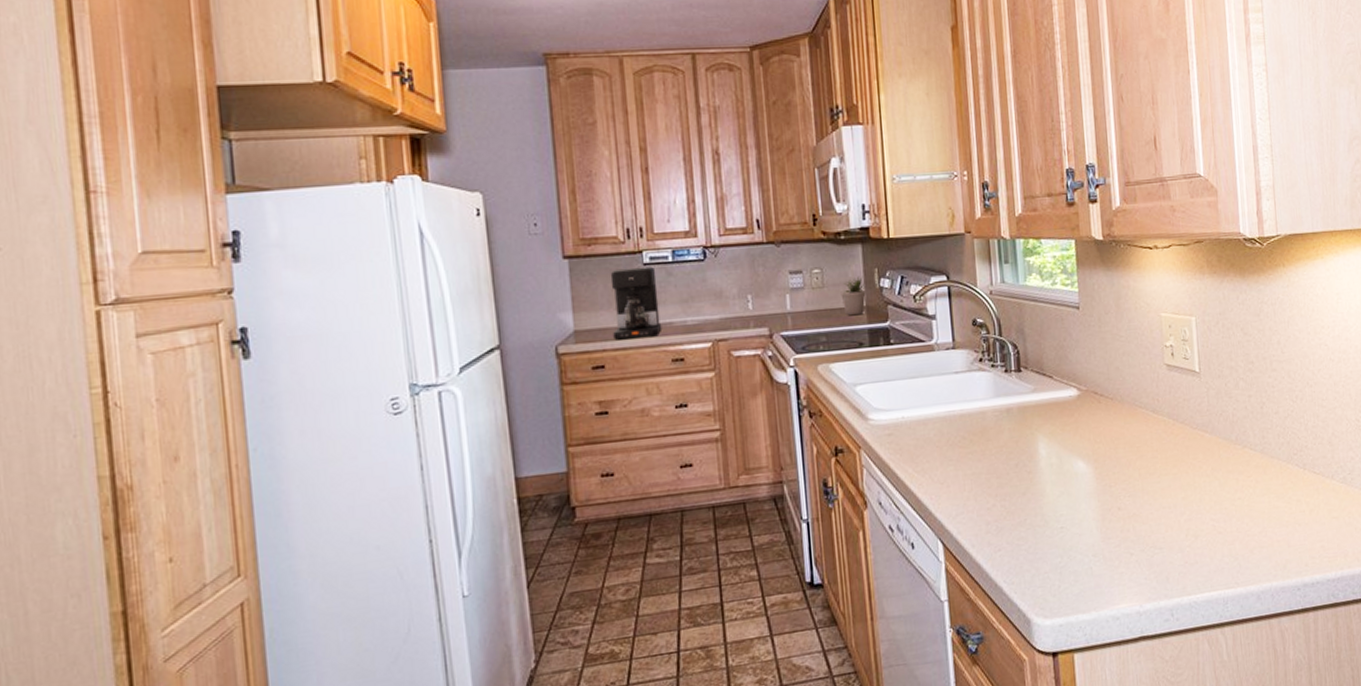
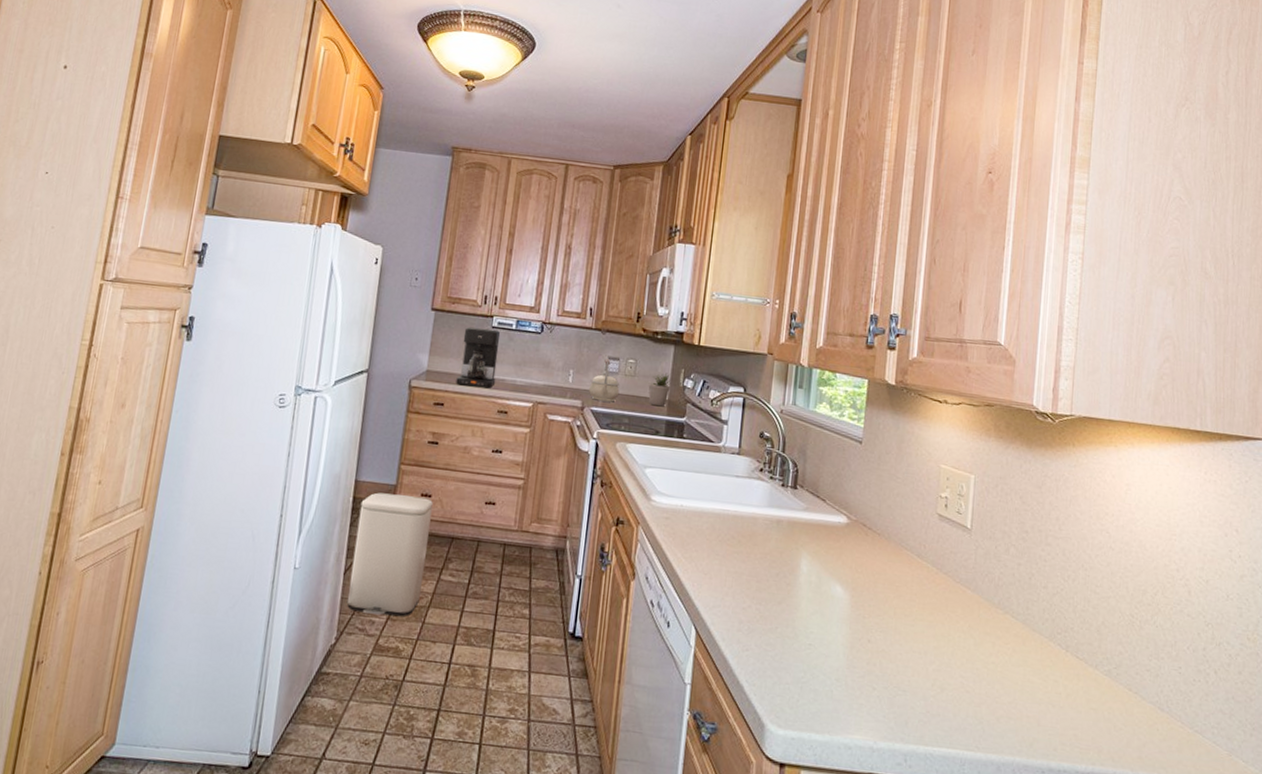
pedal bin: none [528,478,627,626] -> present [346,492,434,617]
kettle: none [773,274,810,324] -> present [589,359,620,402]

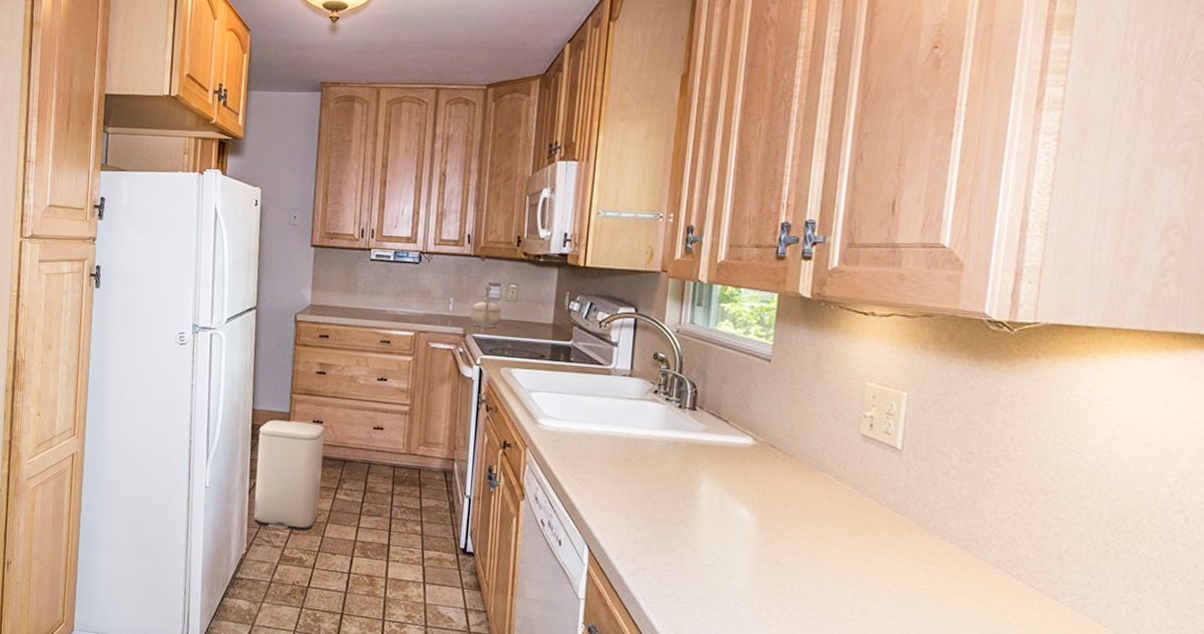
coffee maker: present [456,326,501,389] -> none [339,260,379,320]
potted plant: present [648,373,671,407] -> none [531,296,555,331]

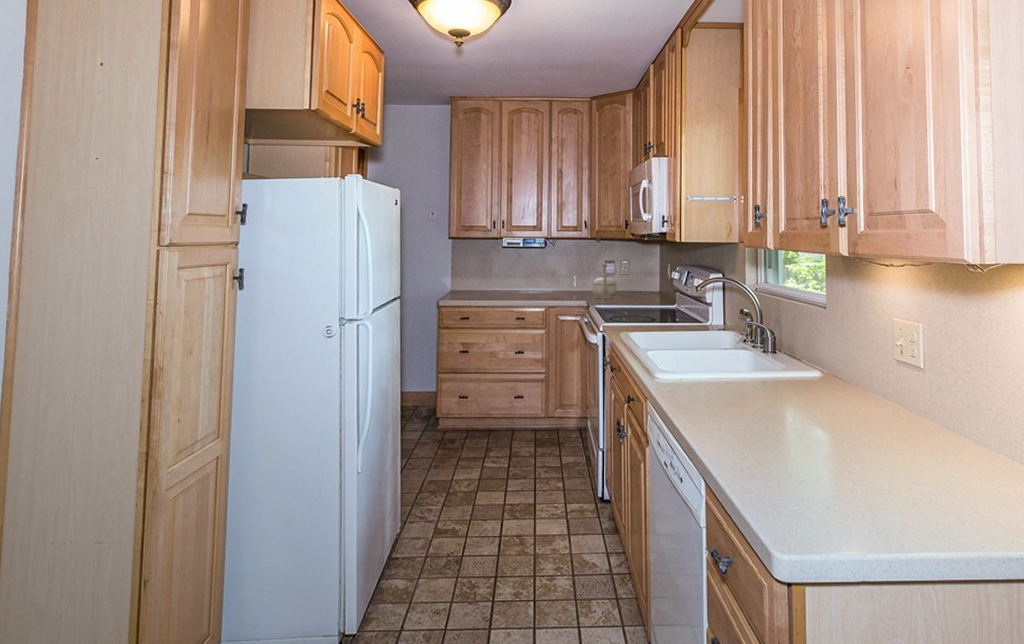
pedal bin: present [253,420,326,531] -> none [406,398,471,504]

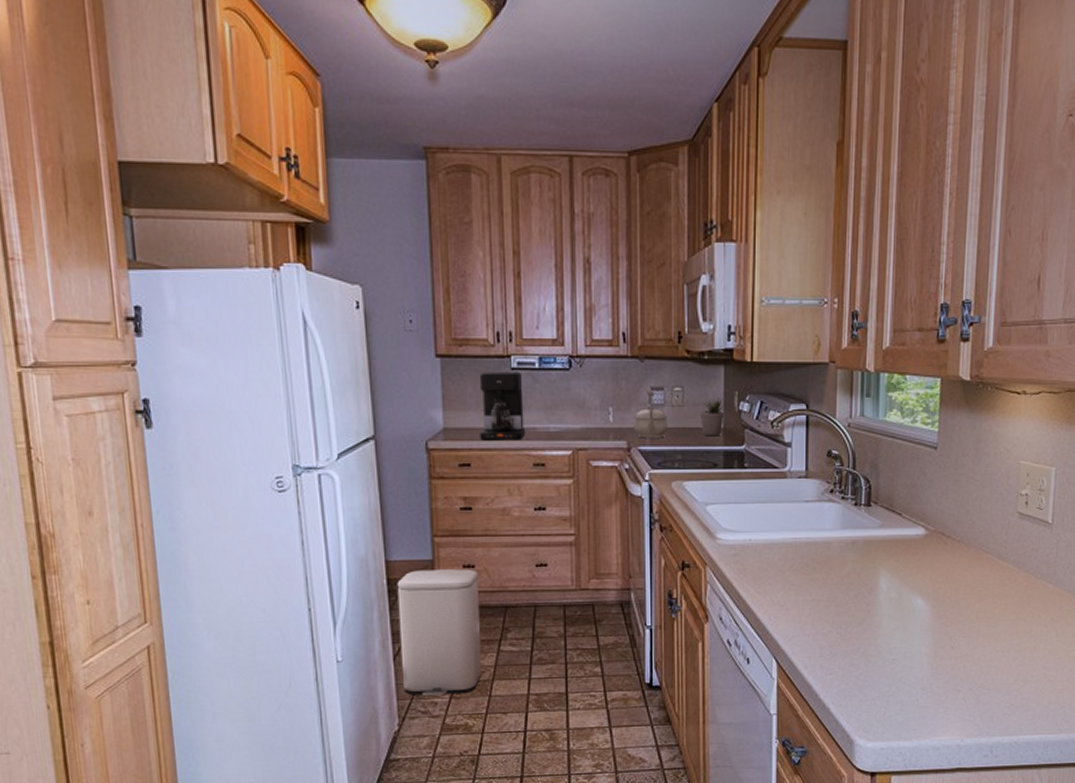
pedal bin: none [406,398,471,504] -> present [397,568,482,697]
coffee maker: none [477,249,511,300] -> present [479,371,526,441]
potted plant: none [641,269,660,298] -> present [699,398,725,437]

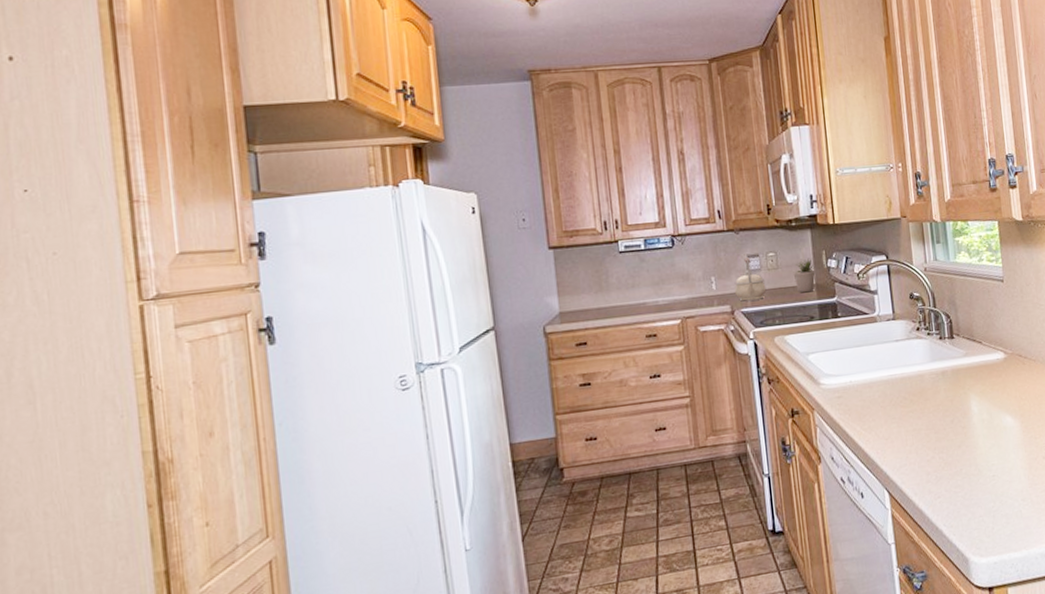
pedal bin: present [397,568,482,697] -> none [522,441,610,574]
coffee maker: present [479,371,526,441] -> none [590,254,637,320]

